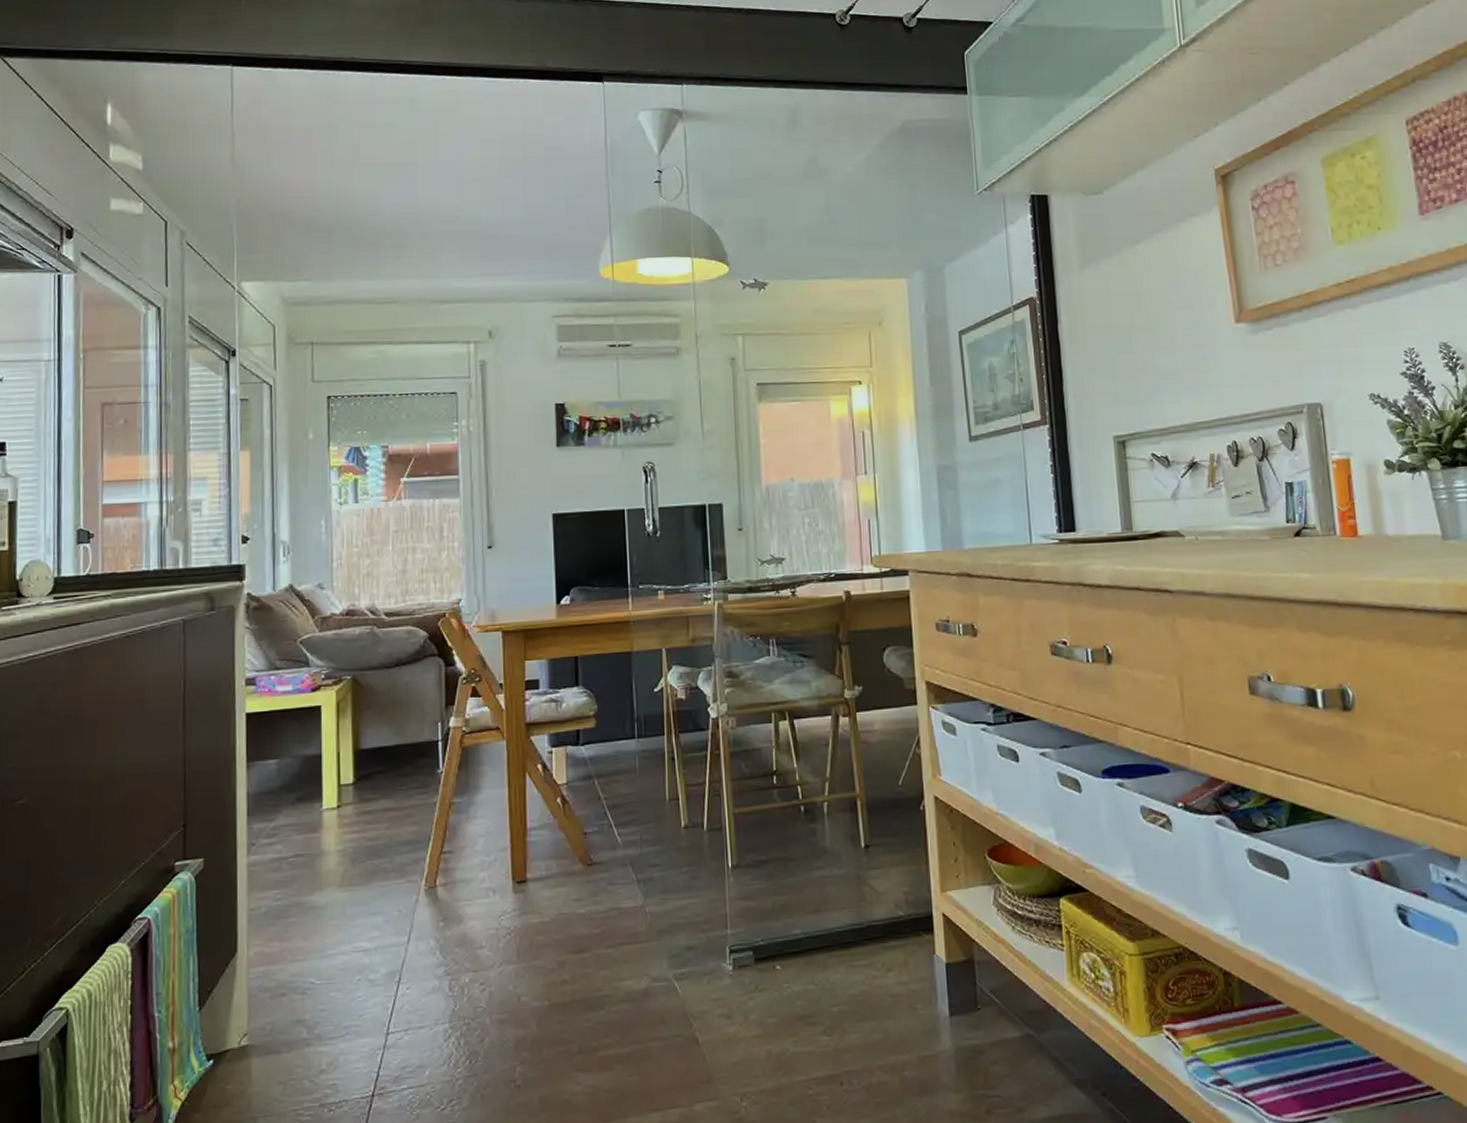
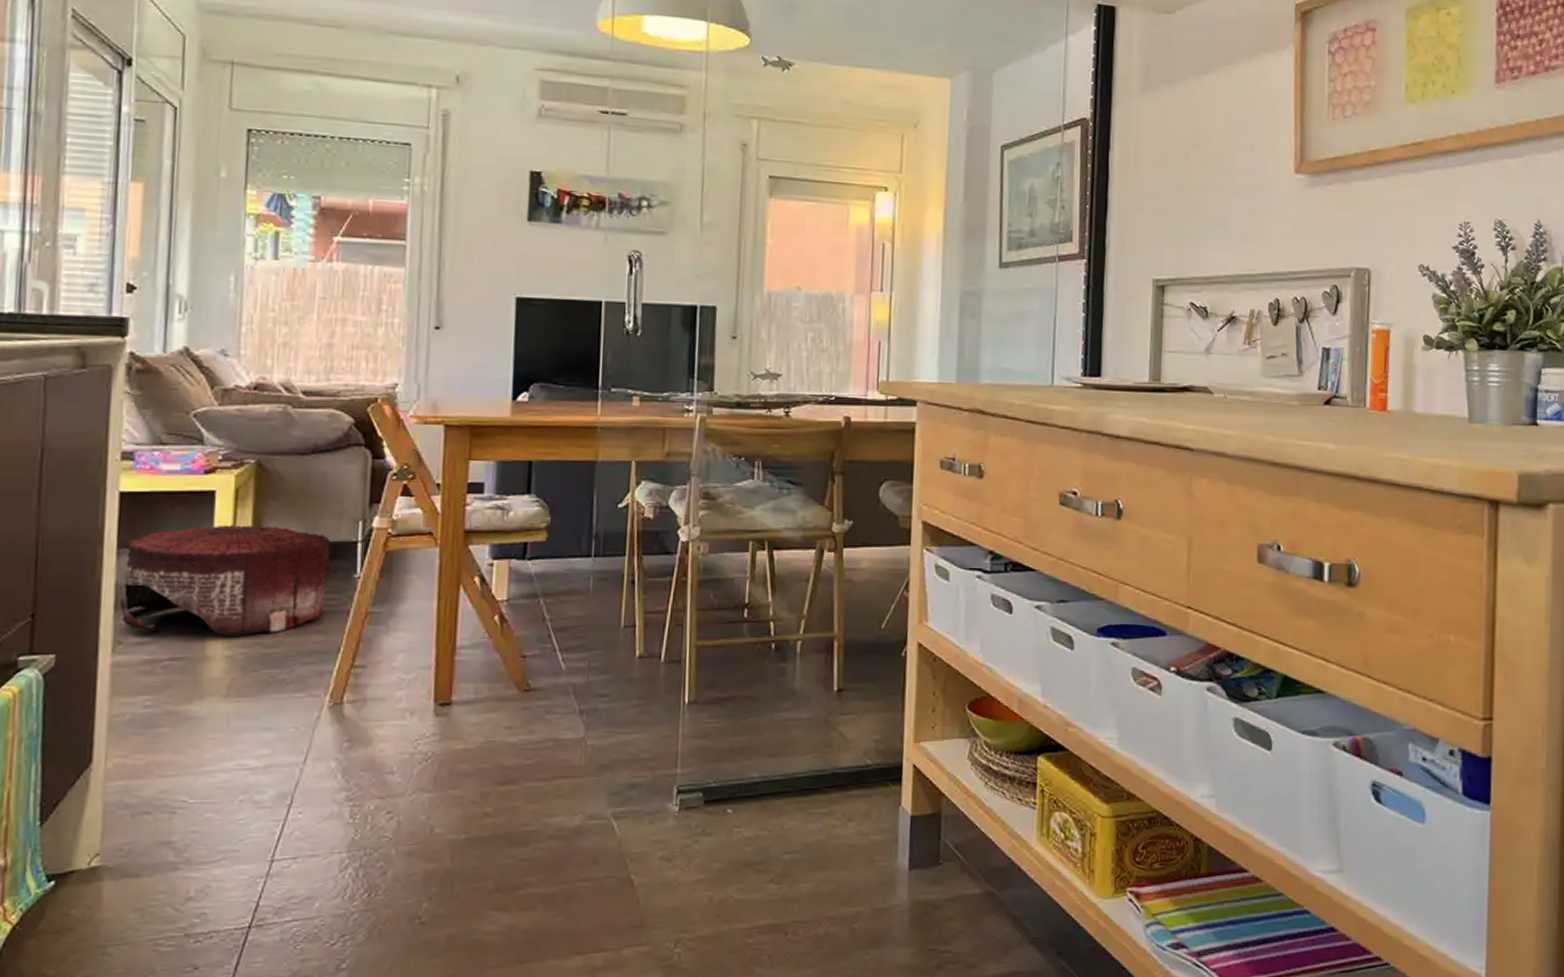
pouf: none [251,732,418,833] -> present [119,525,331,636]

